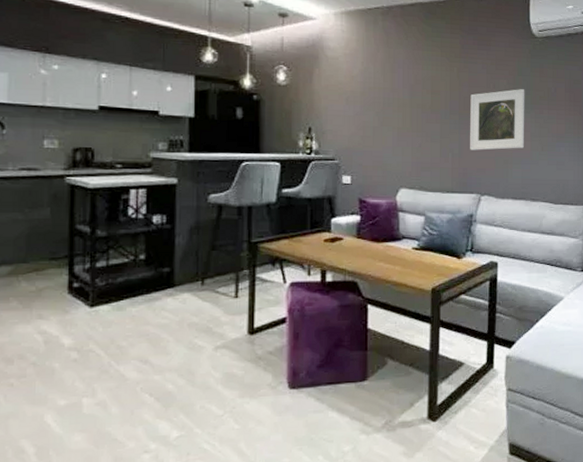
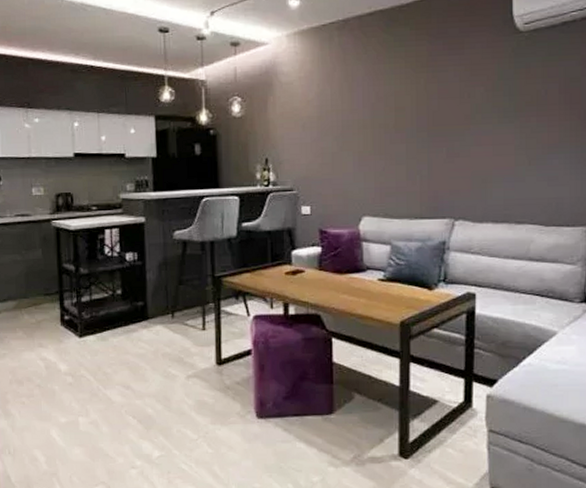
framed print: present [470,89,525,150] -> none [440,95,507,170]

